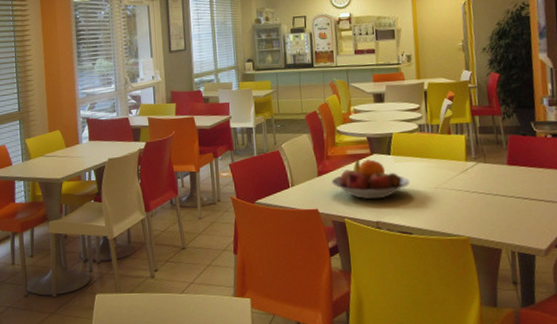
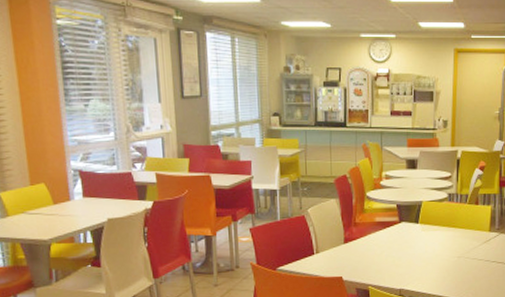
fruit bowl: present [332,159,410,200] -> none [358,226,435,268]

